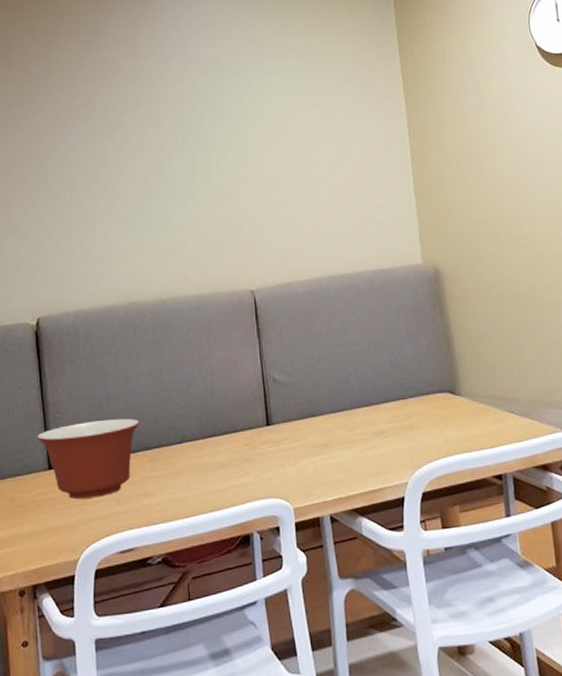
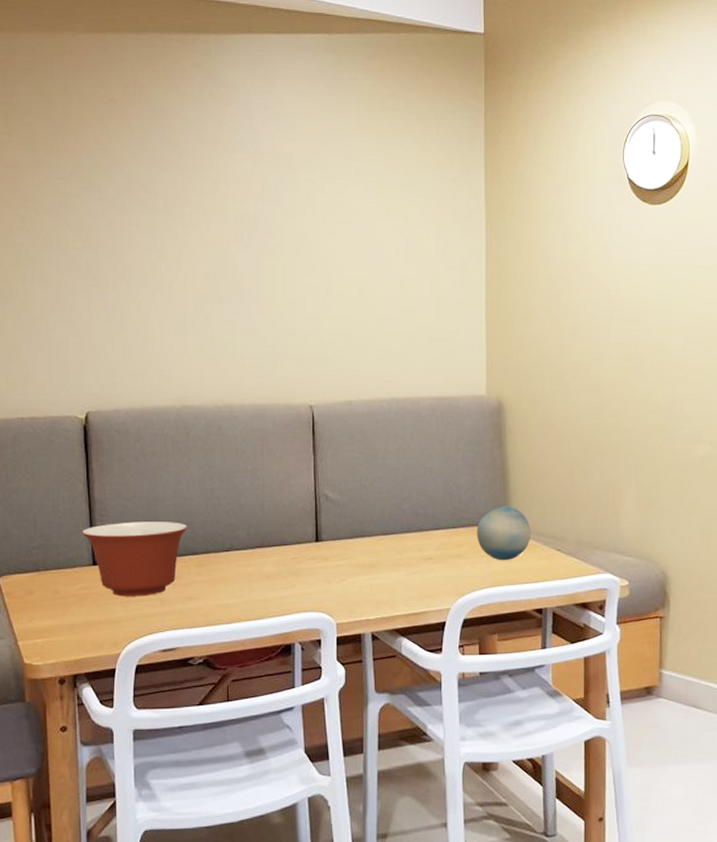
decorative ball: none [426,371,482,429] -> present [476,505,531,561]

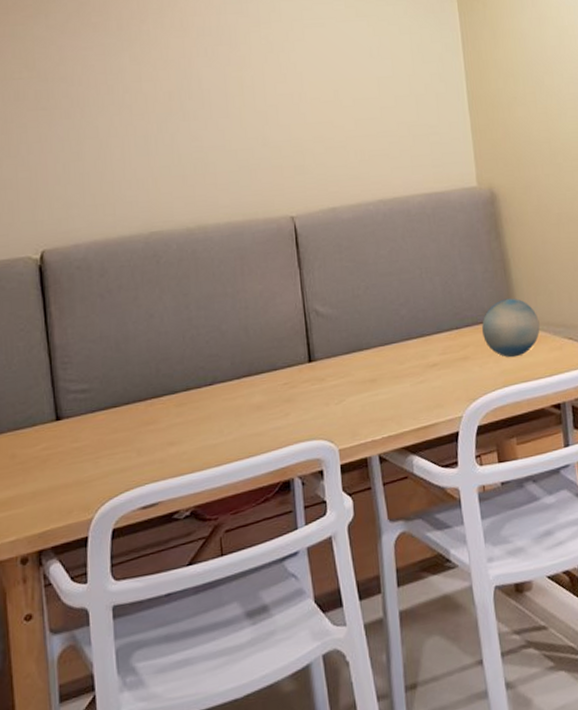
mixing bowl: present [82,522,188,597] -> none [42,360,164,452]

